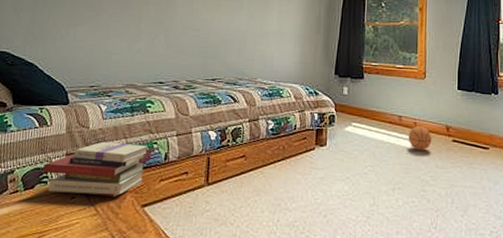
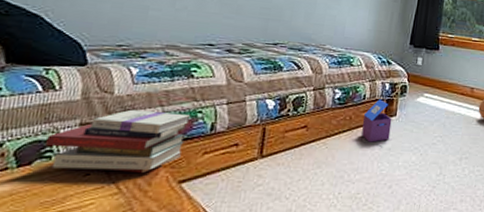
toy box: none [295,129,323,177] -> present [361,99,392,148]

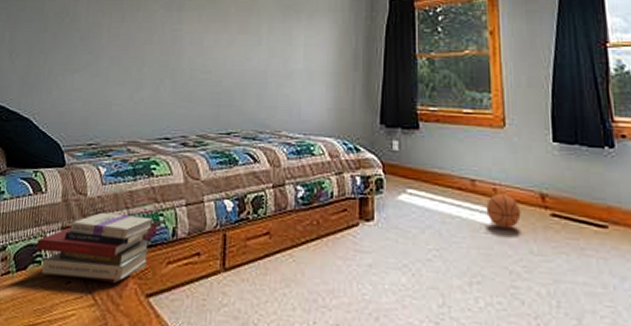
toy box: present [361,99,392,148] -> none [333,198,369,264]

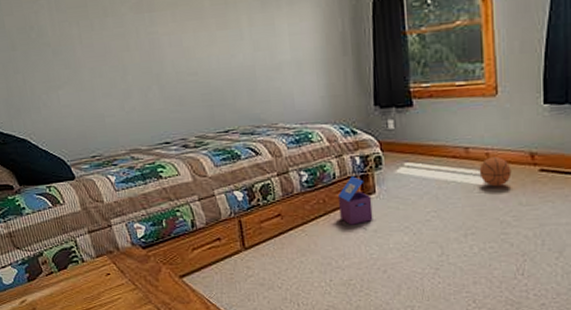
books: present [36,212,153,284] -> none [69,214,174,271]
toy box: none [333,198,369,264] -> present [338,176,373,230]

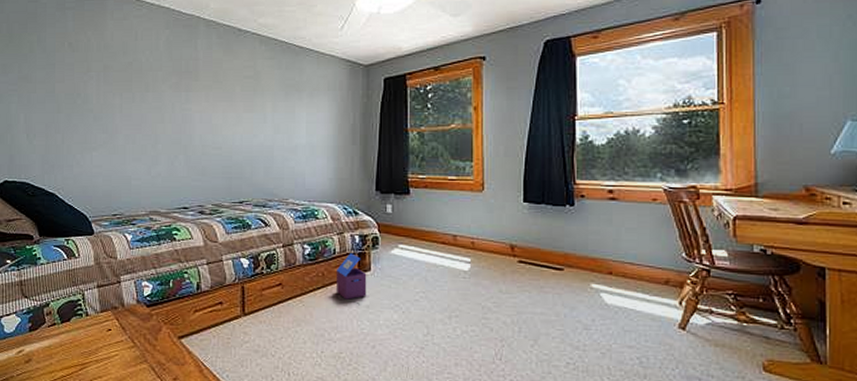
basketball: present [479,156,512,187] -> none [465,245,494,274]

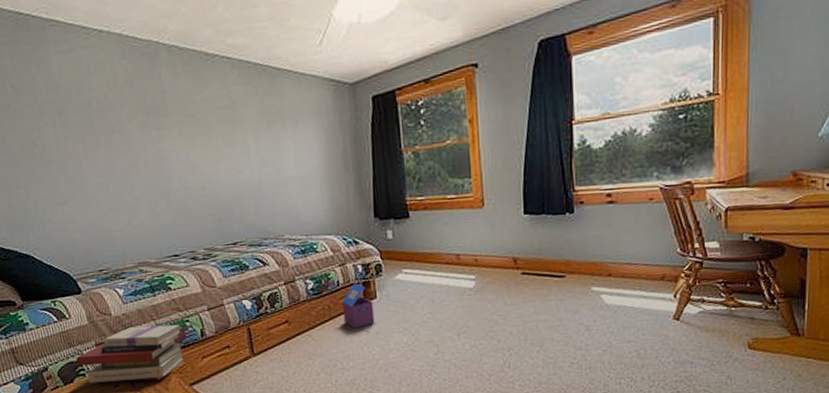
books: none [77,272,179,330] -> present [76,324,184,383]

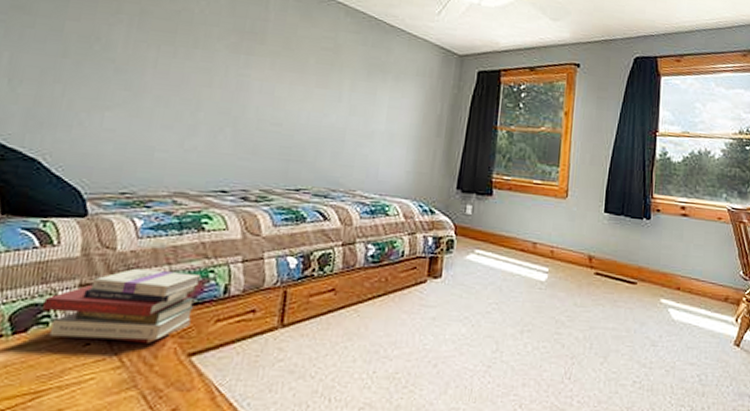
toy box: present [342,283,375,333] -> none [399,256,437,317]

